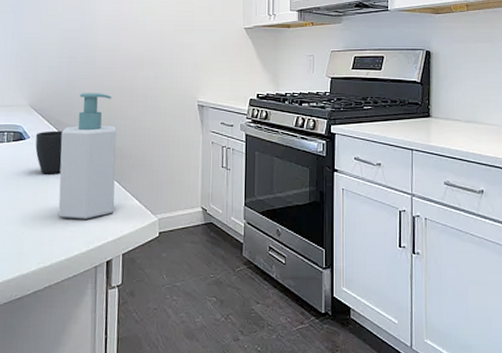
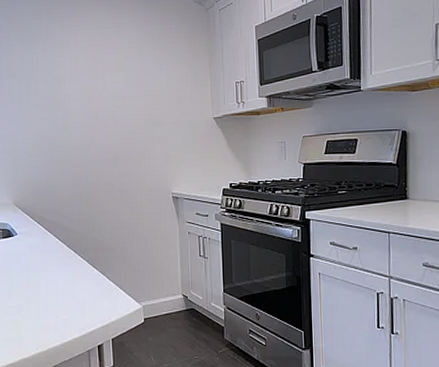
mug: present [35,131,63,173] -> none [23,227,49,267]
soap bottle: present [58,93,117,219] -> none [46,189,101,308]

